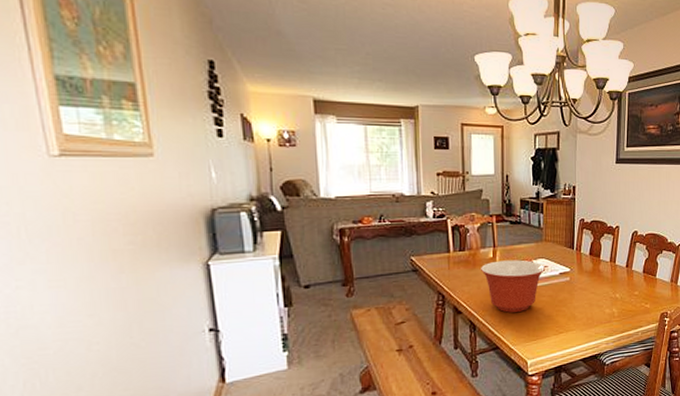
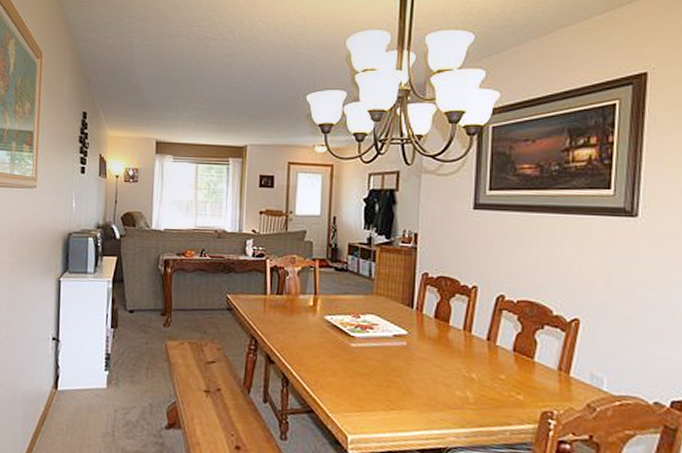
mixing bowl: present [481,260,545,313] -> none [299,310,374,374]

